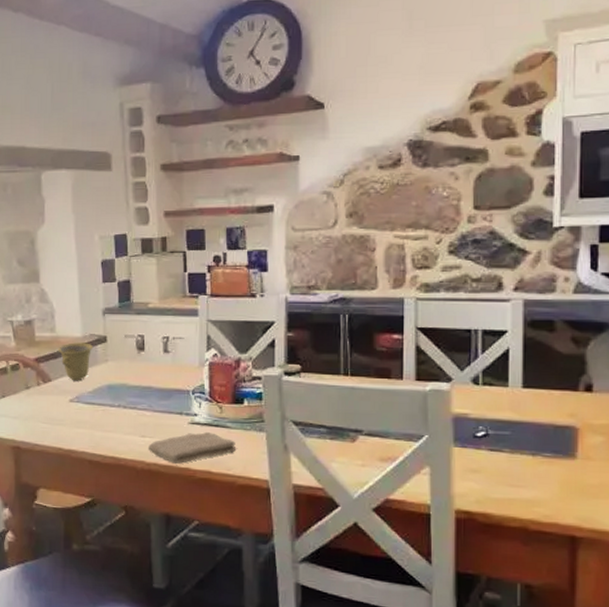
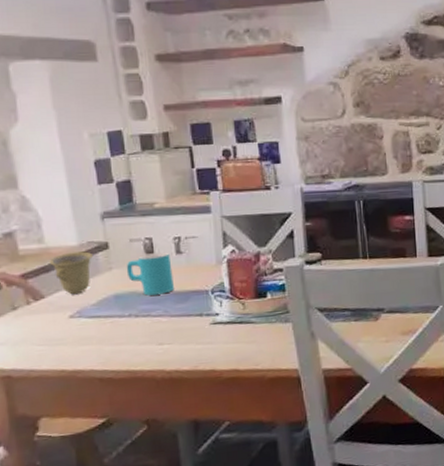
cup: none [119,350,159,390] -> present [126,252,174,296]
washcloth: present [147,432,237,464] -> none [167,330,263,367]

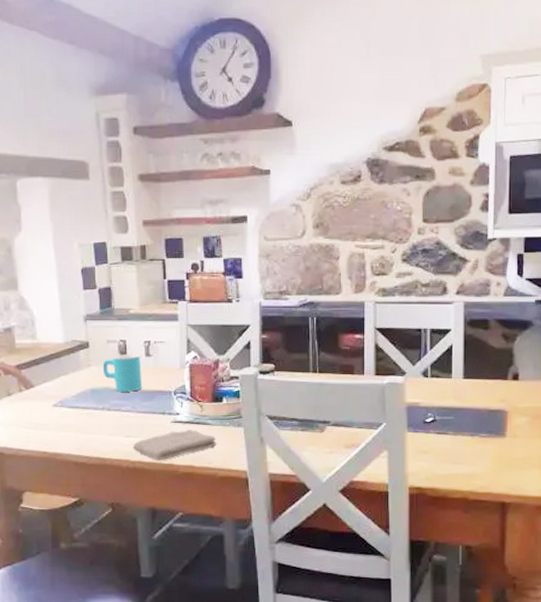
cup: present [49,251,92,295] -> none [39,348,75,386]
washcloth: none [167,330,263,367] -> present [132,430,217,460]

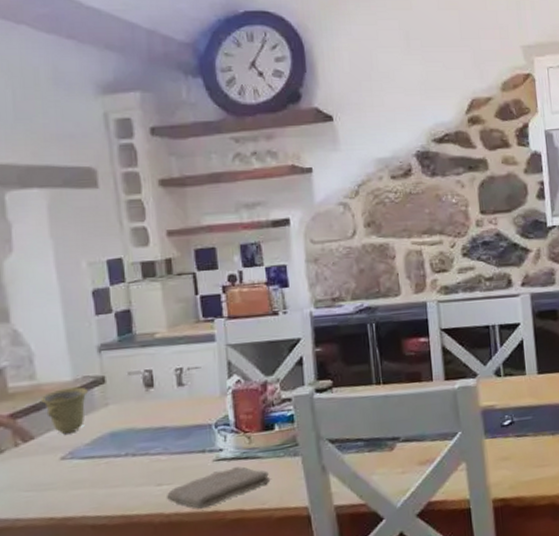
cup: none [39,348,75,386] -> present [40,386,88,434]
cup: present [102,354,142,392] -> none [123,385,175,432]

